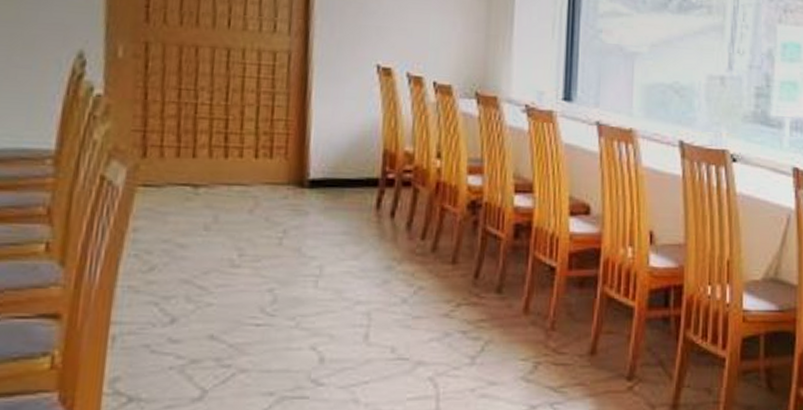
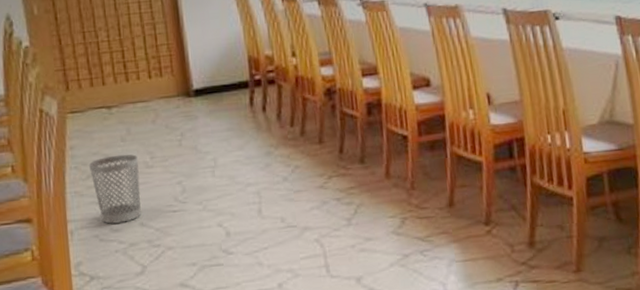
wastebasket: none [153,246,222,332] -> present [88,154,141,224]

